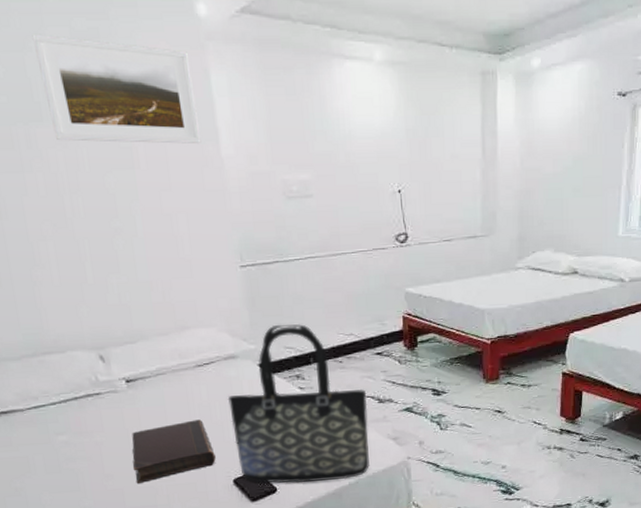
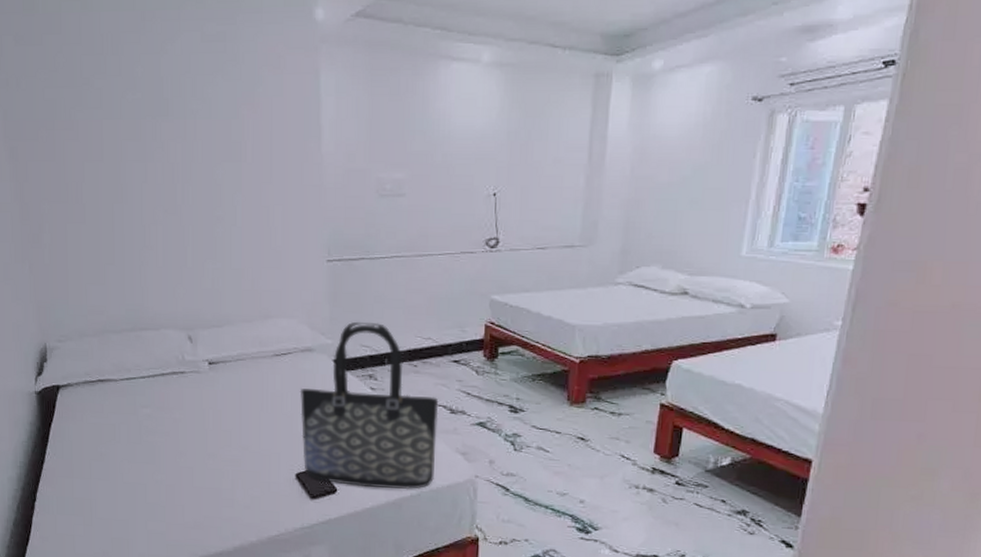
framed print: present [32,34,202,145] -> none [169,38,305,141]
book: present [132,419,216,483] -> none [205,408,282,465]

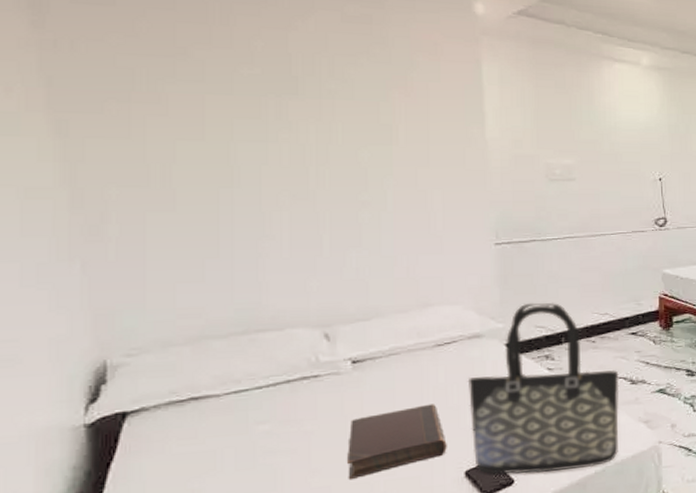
book: none [205,408,282,465] -> present [347,404,447,479]

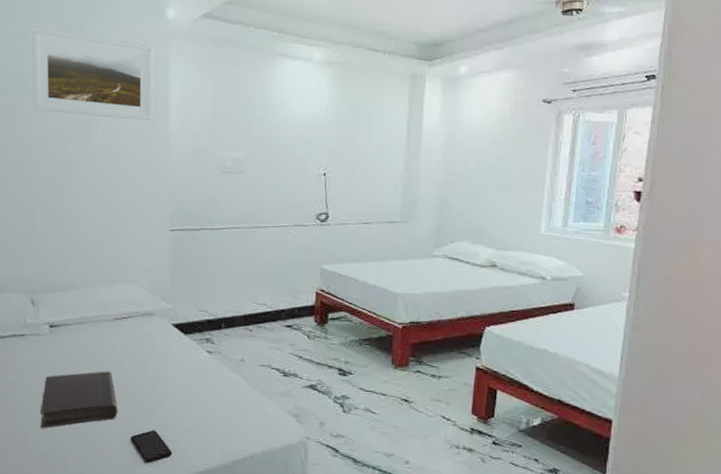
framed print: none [300,14,466,126] -> present [31,27,154,121]
tote bag: present [467,302,620,475] -> none [138,287,272,453]

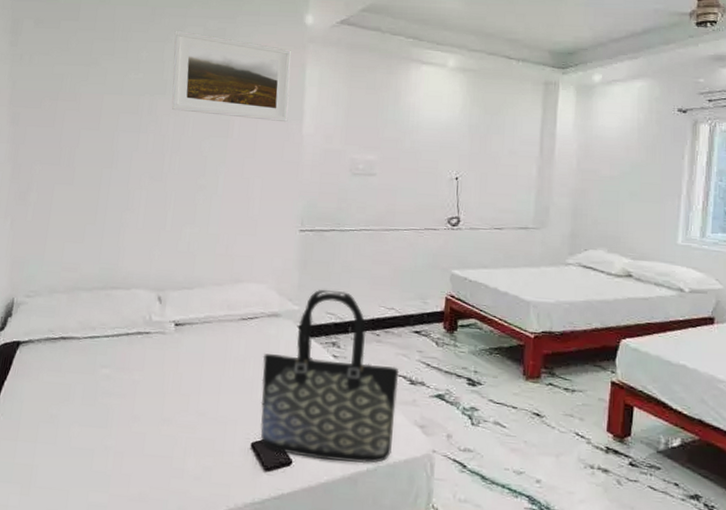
book: present [40,371,118,428] -> none [159,372,240,431]
tote bag: none [138,287,272,453] -> present [260,289,399,464]

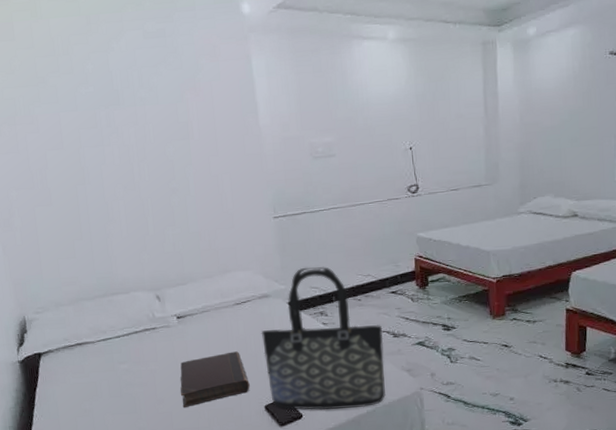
book: none [159,372,240,431] -> present [180,351,250,407]
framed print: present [171,30,291,123] -> none [114,36,244,120]

